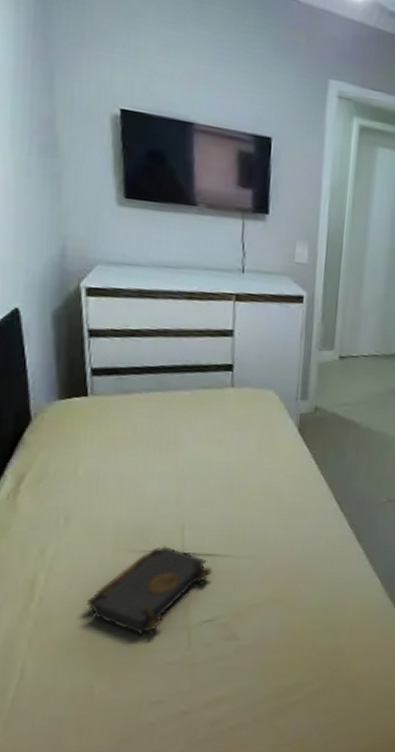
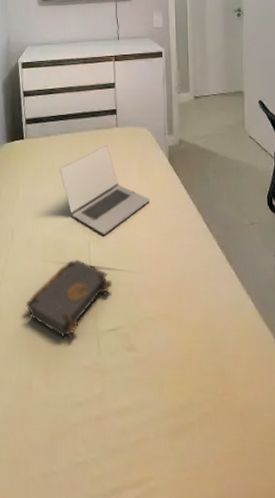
laptop: none [143,409,269,517] -> present [59,145,149,235]

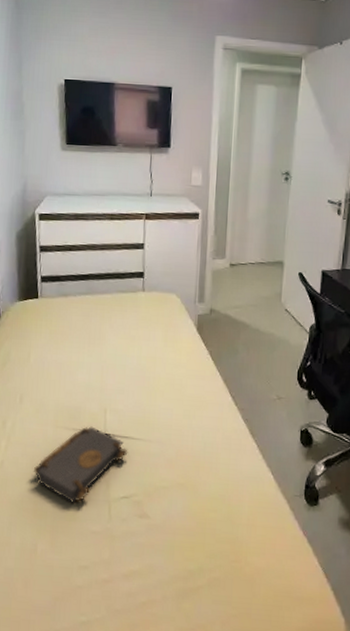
laptop: present [59,145,149,235] -> none [76,310,173,403]

